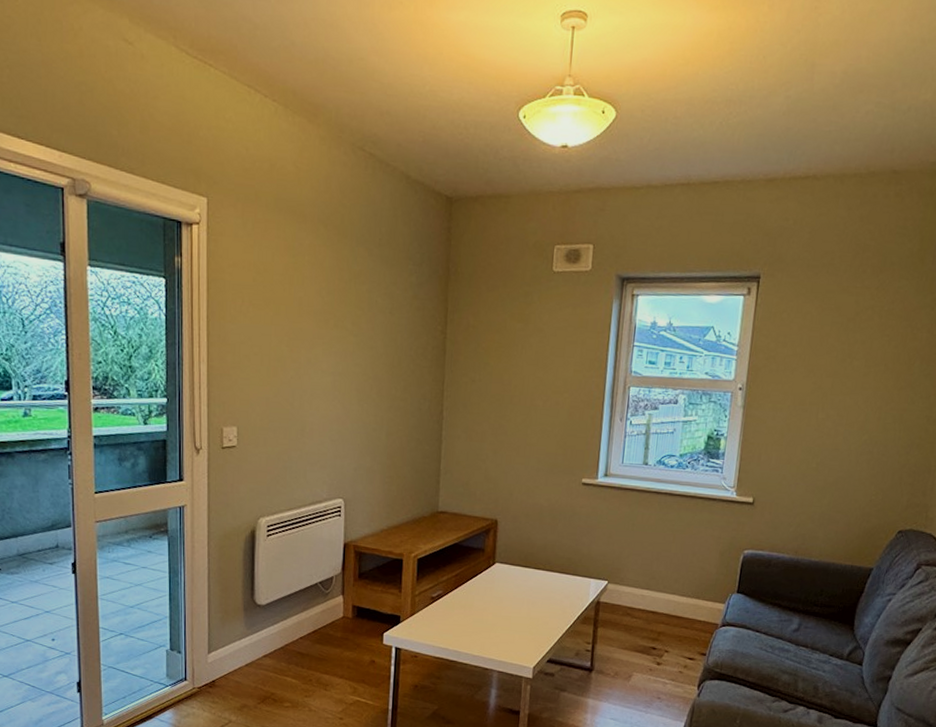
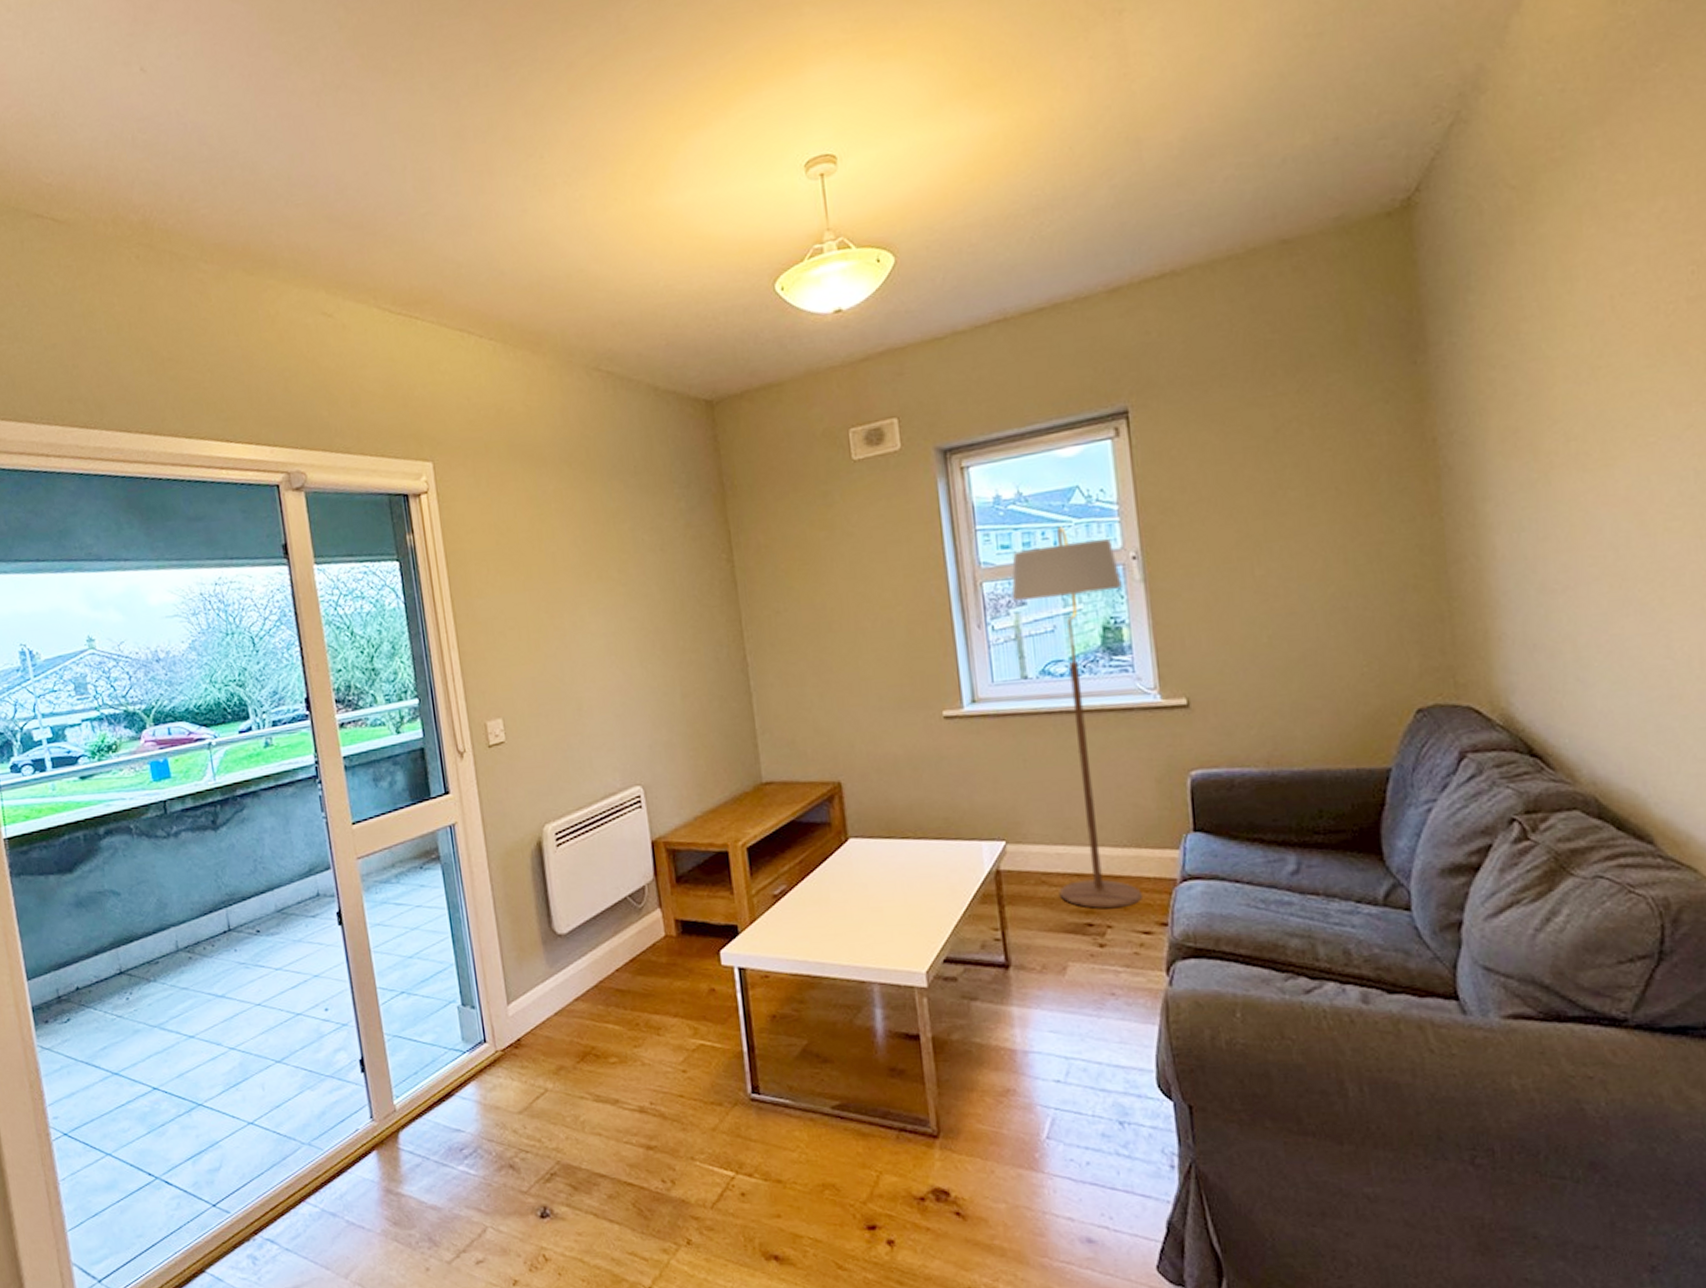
floor lamp: none [637,355,728,639] -> present [1011,526,1142,909]

